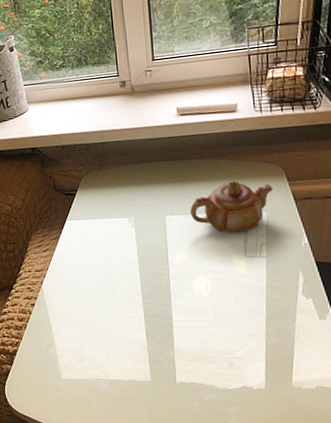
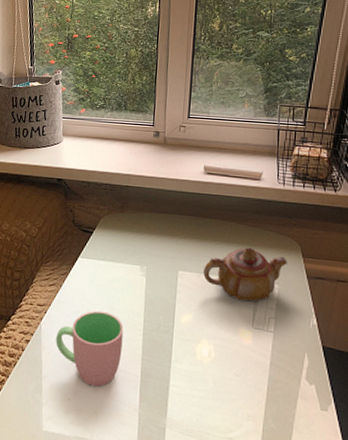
cup: none [59,266,124,334] -> present [56,310,124,387]

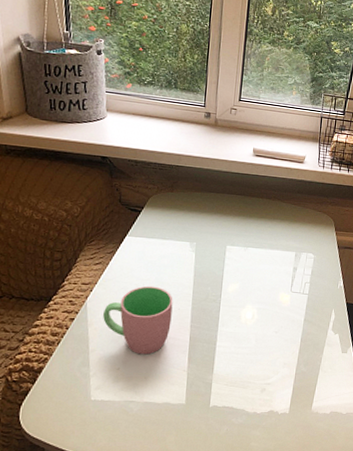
teapot: present [203,247,287,301] -> none [249,223,323,270]

